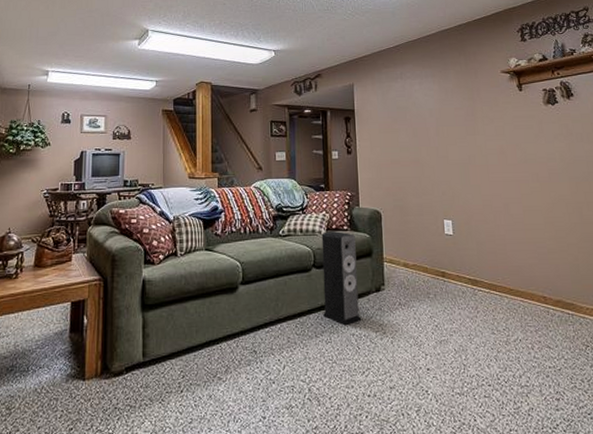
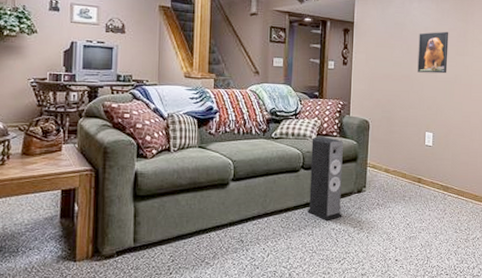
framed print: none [424,111,459,156] -> present [417,31,449,74]

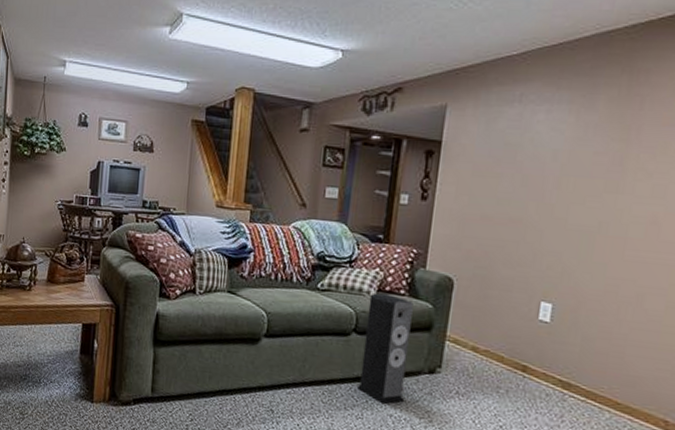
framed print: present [417,31,449,74] -> none [535,156,594,219]

